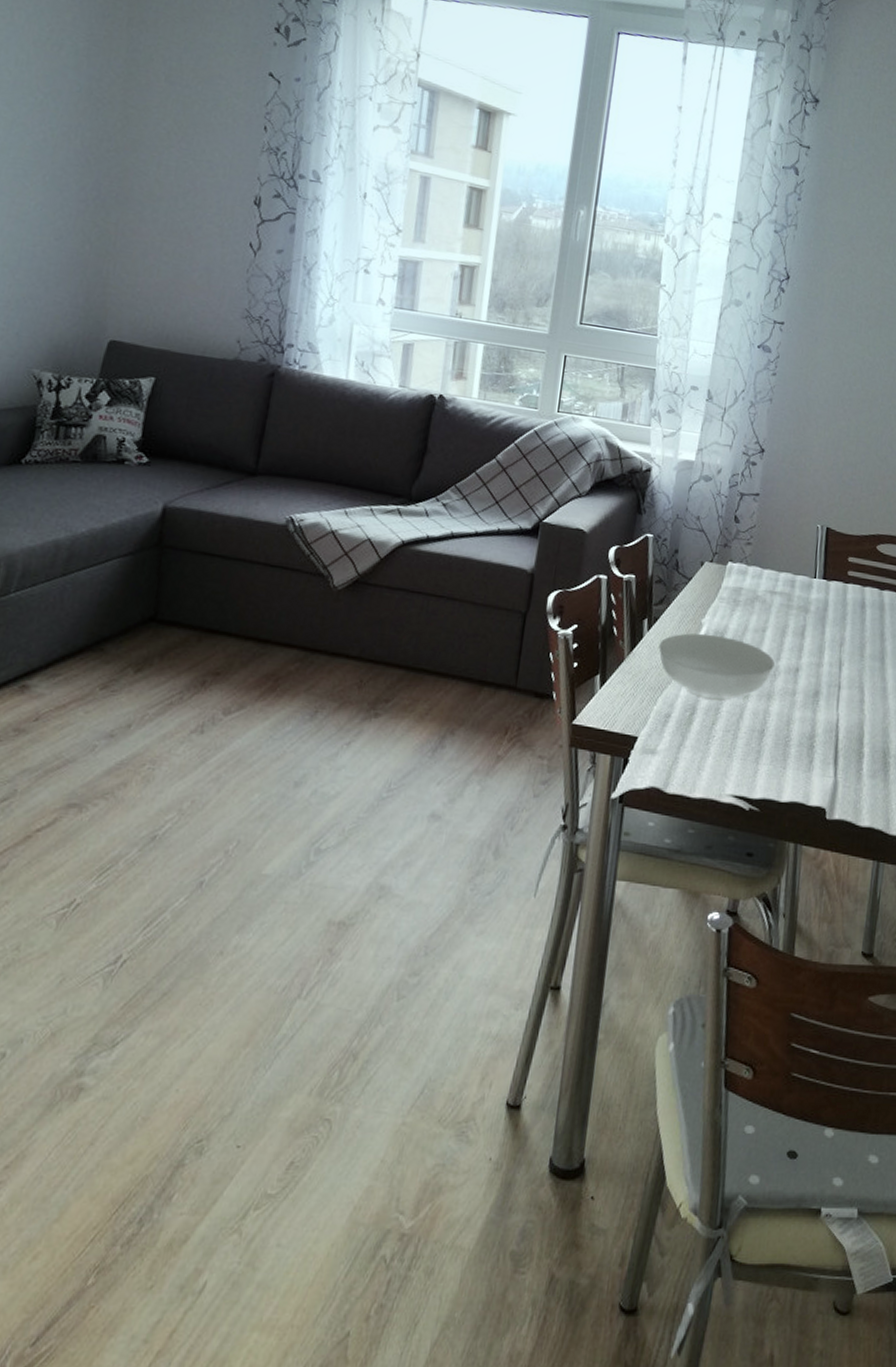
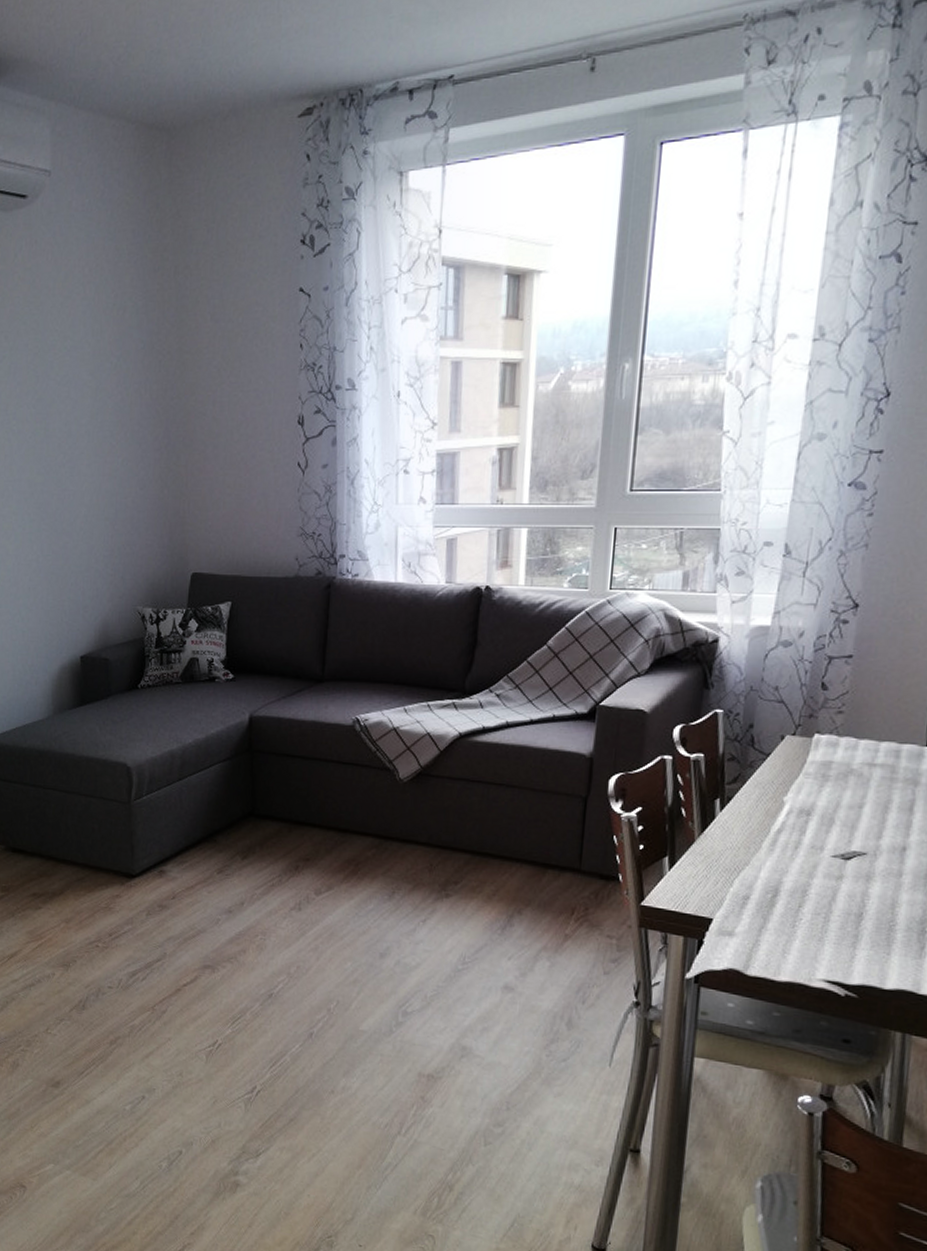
bowl: present [658,633,775,702] -> none [733,812,875,884]

